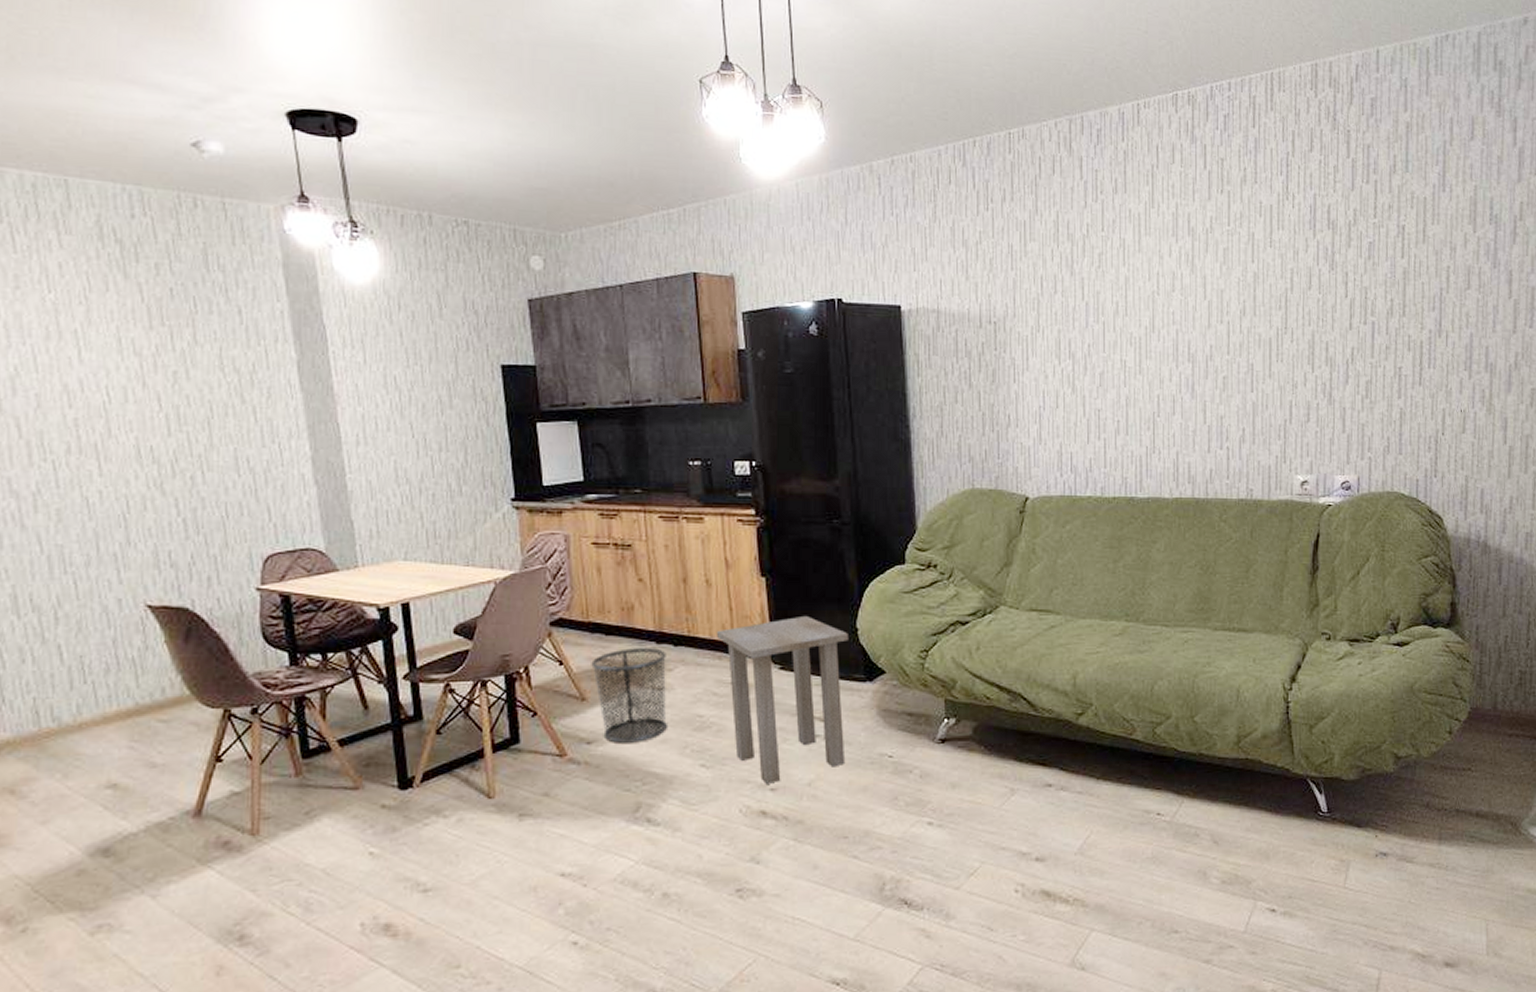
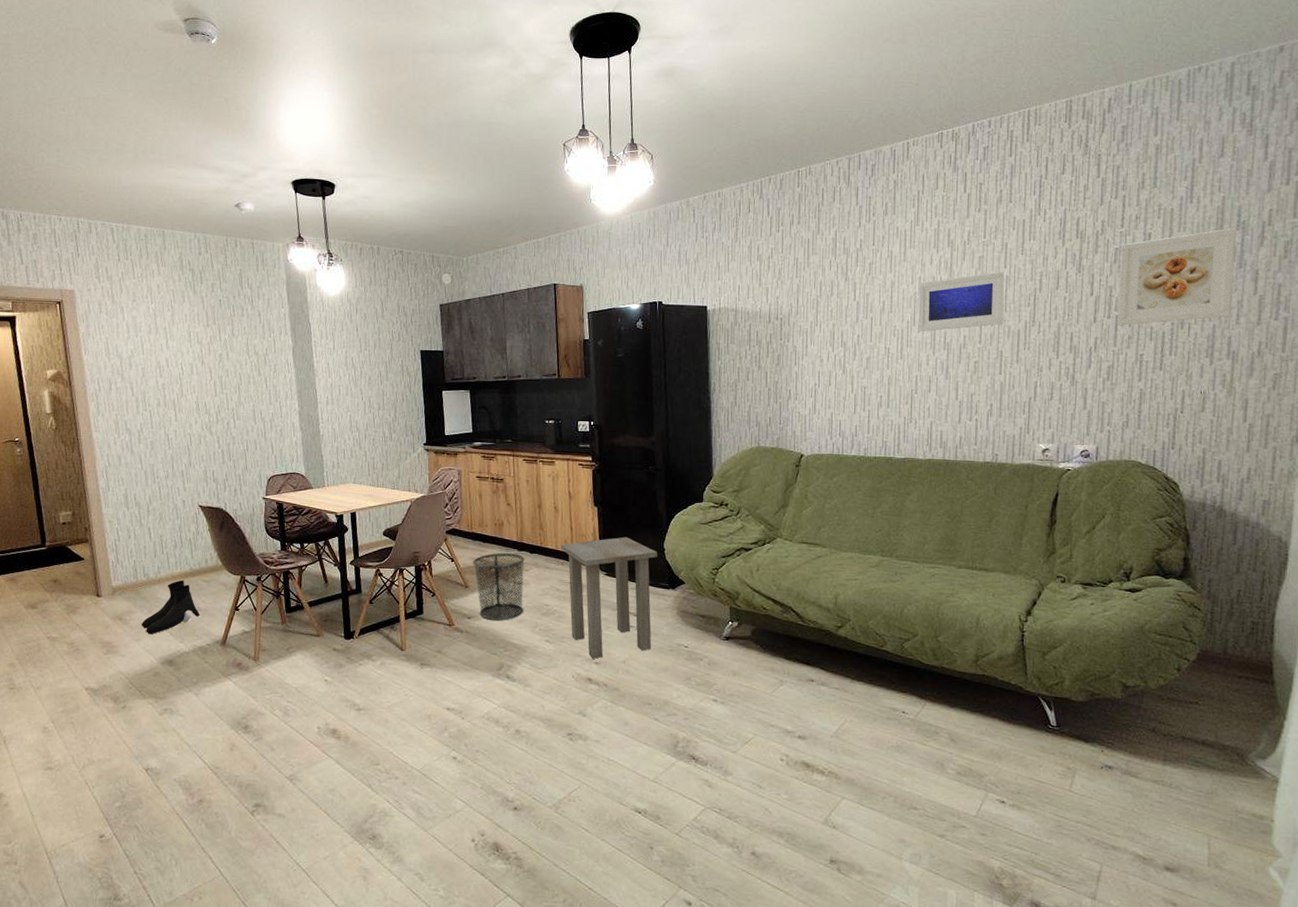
boots: none [51,723,155,812] -> present [142,580,200,635]
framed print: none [1156,266,1254,341] -> present [918,271,1006,332]
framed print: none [1374,221,1490,334] -> present [1118,227,1237,326]

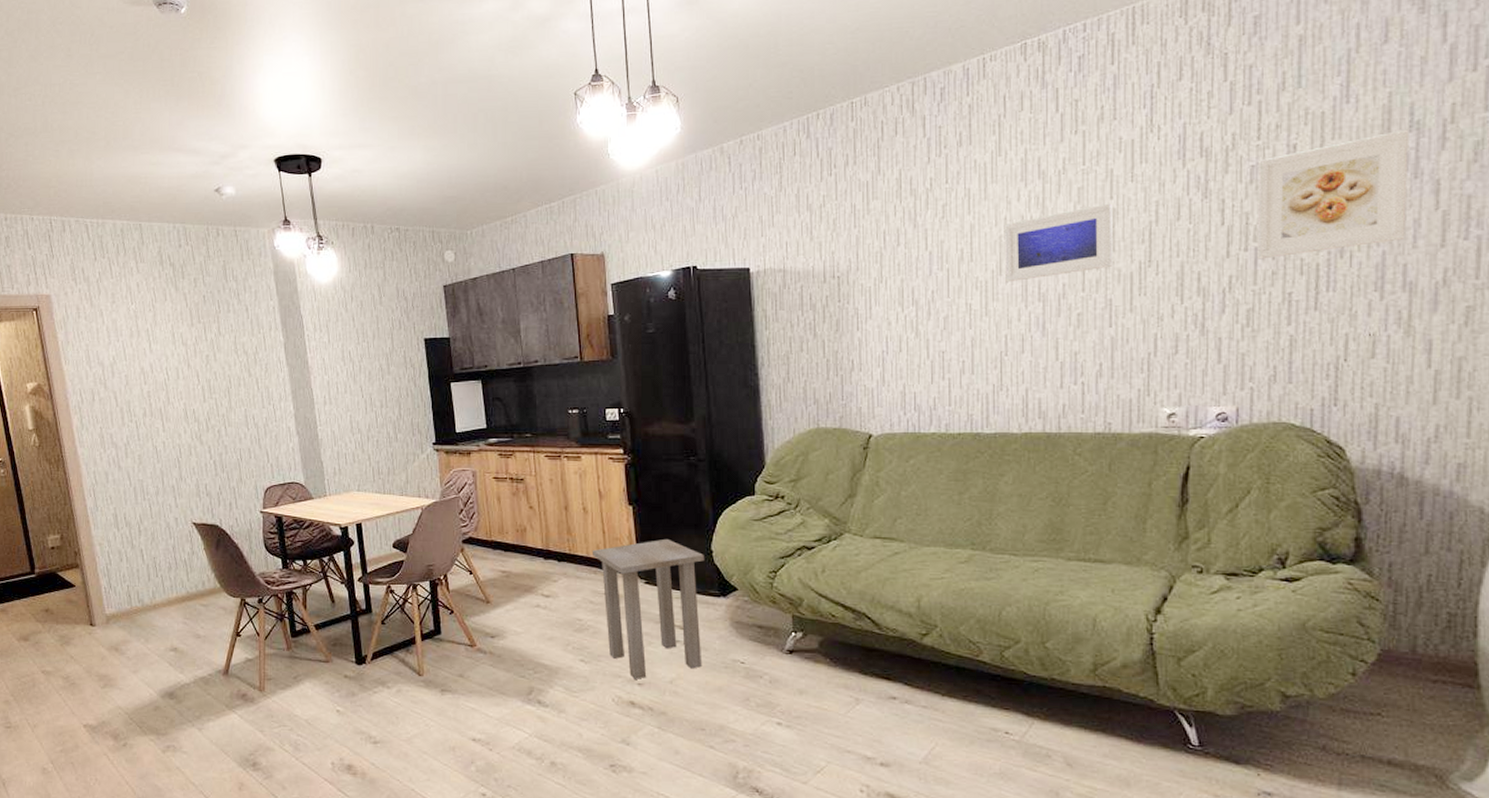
boots: present [142,580,200,635] -> none [139,605,199,666]
trash can: present [473,553,525,621] -> none [494,562,553,639]

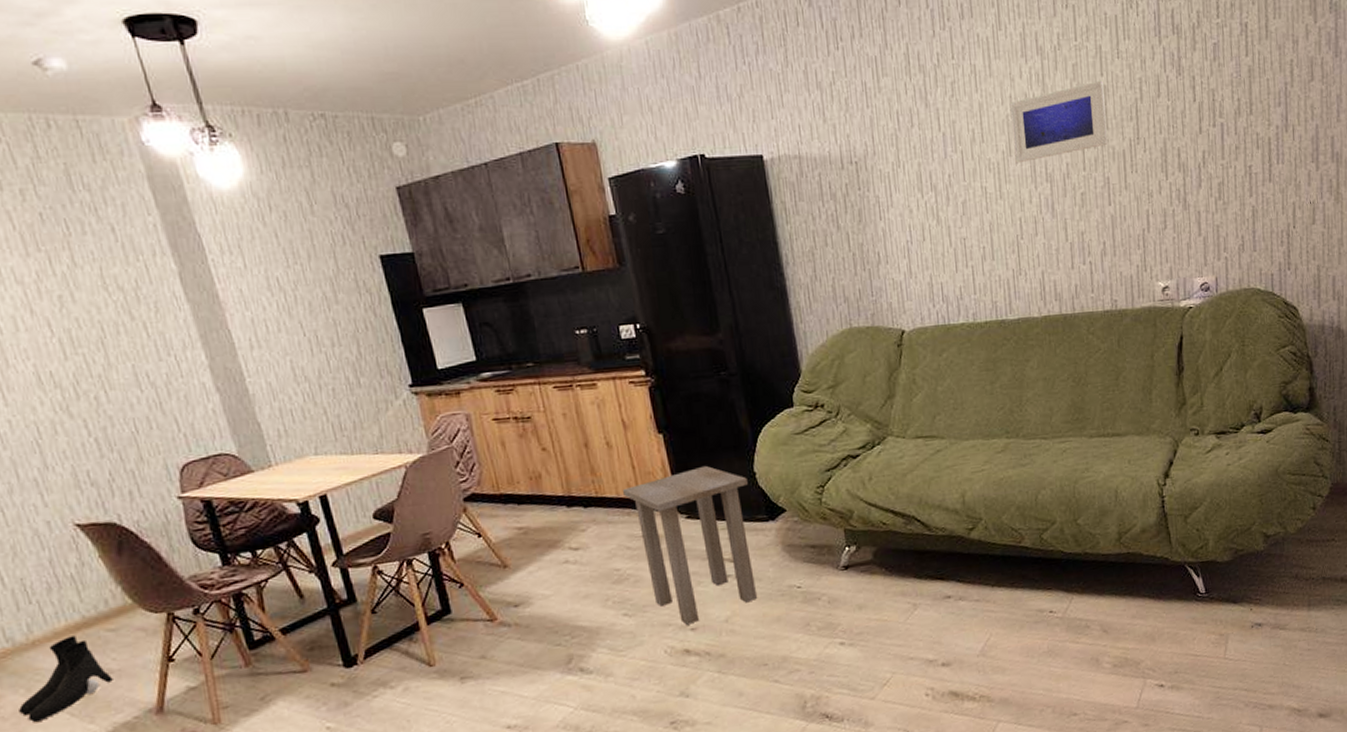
boots: none [139,605,199,666] -> present [19,635,113,723]
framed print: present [1257,129,1409,259] -> none [1219,10,1332,135]

